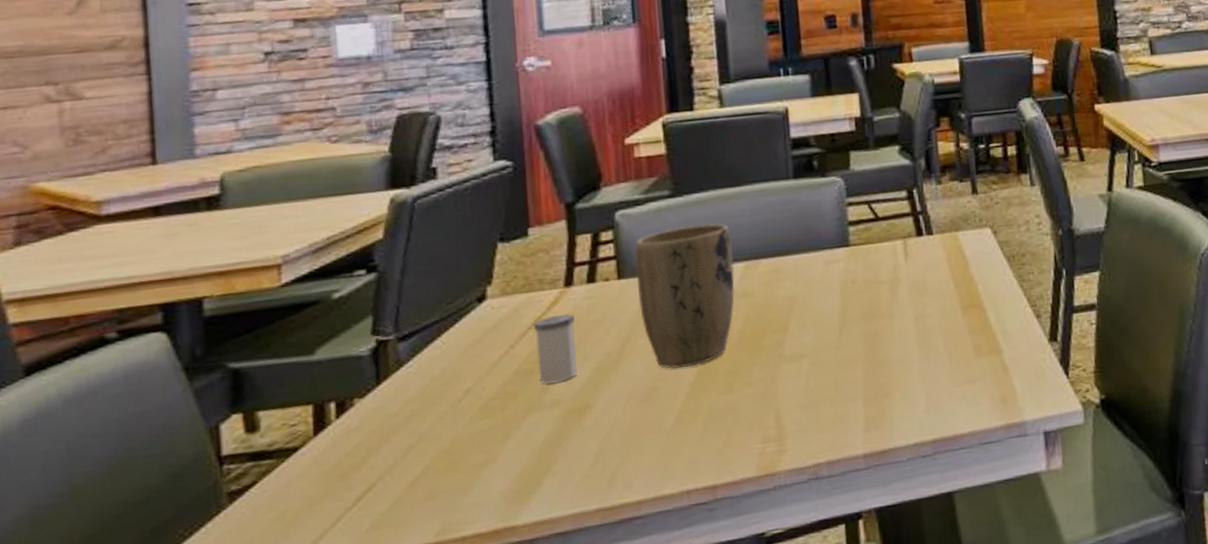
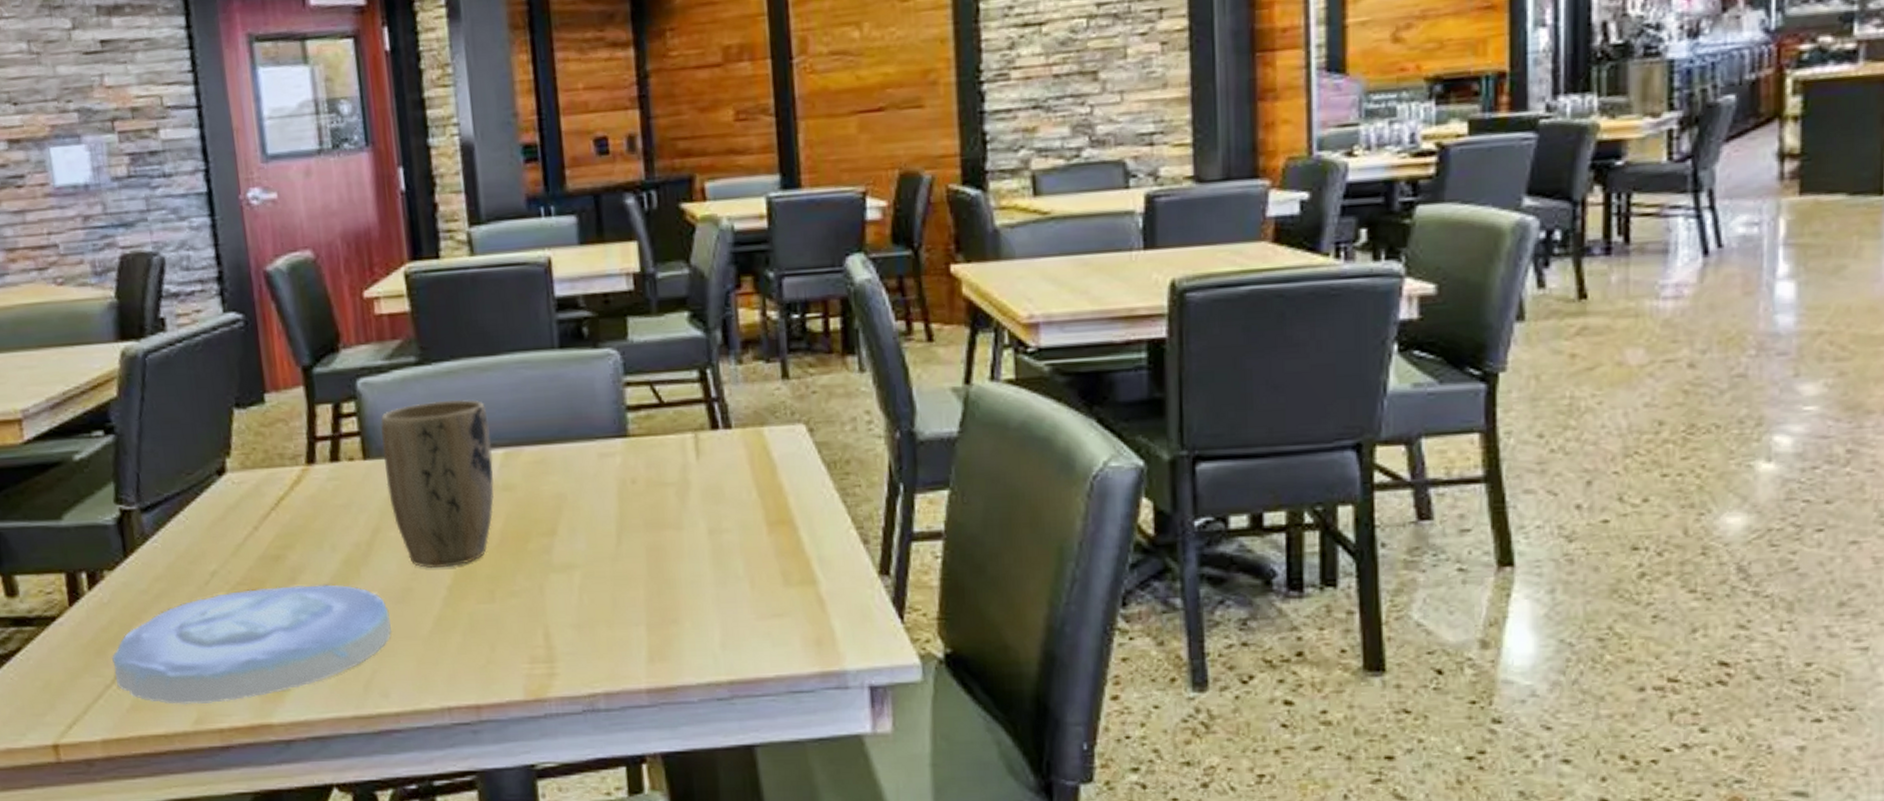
plate: none [354,391,638,519] -> present [111,584,393,705]
salt shaker: present [533,313,577,384] -> none [276,495,325,574]

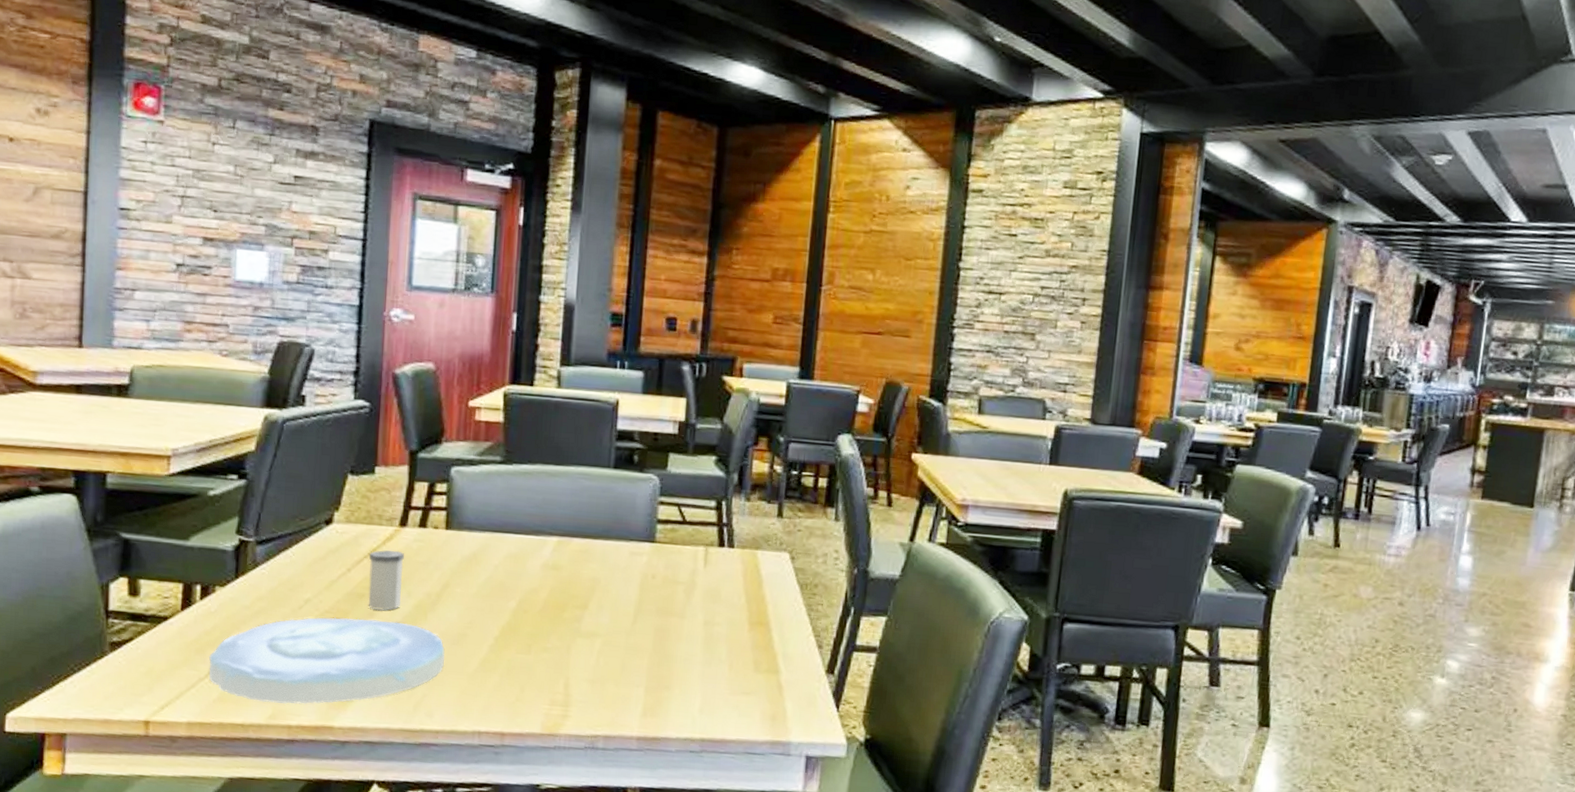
salt shaker: none [276,495,325,574] -> present [368,550,404,611]
plant pot: present [380,399,494,568] -> none [460,493,550,622]

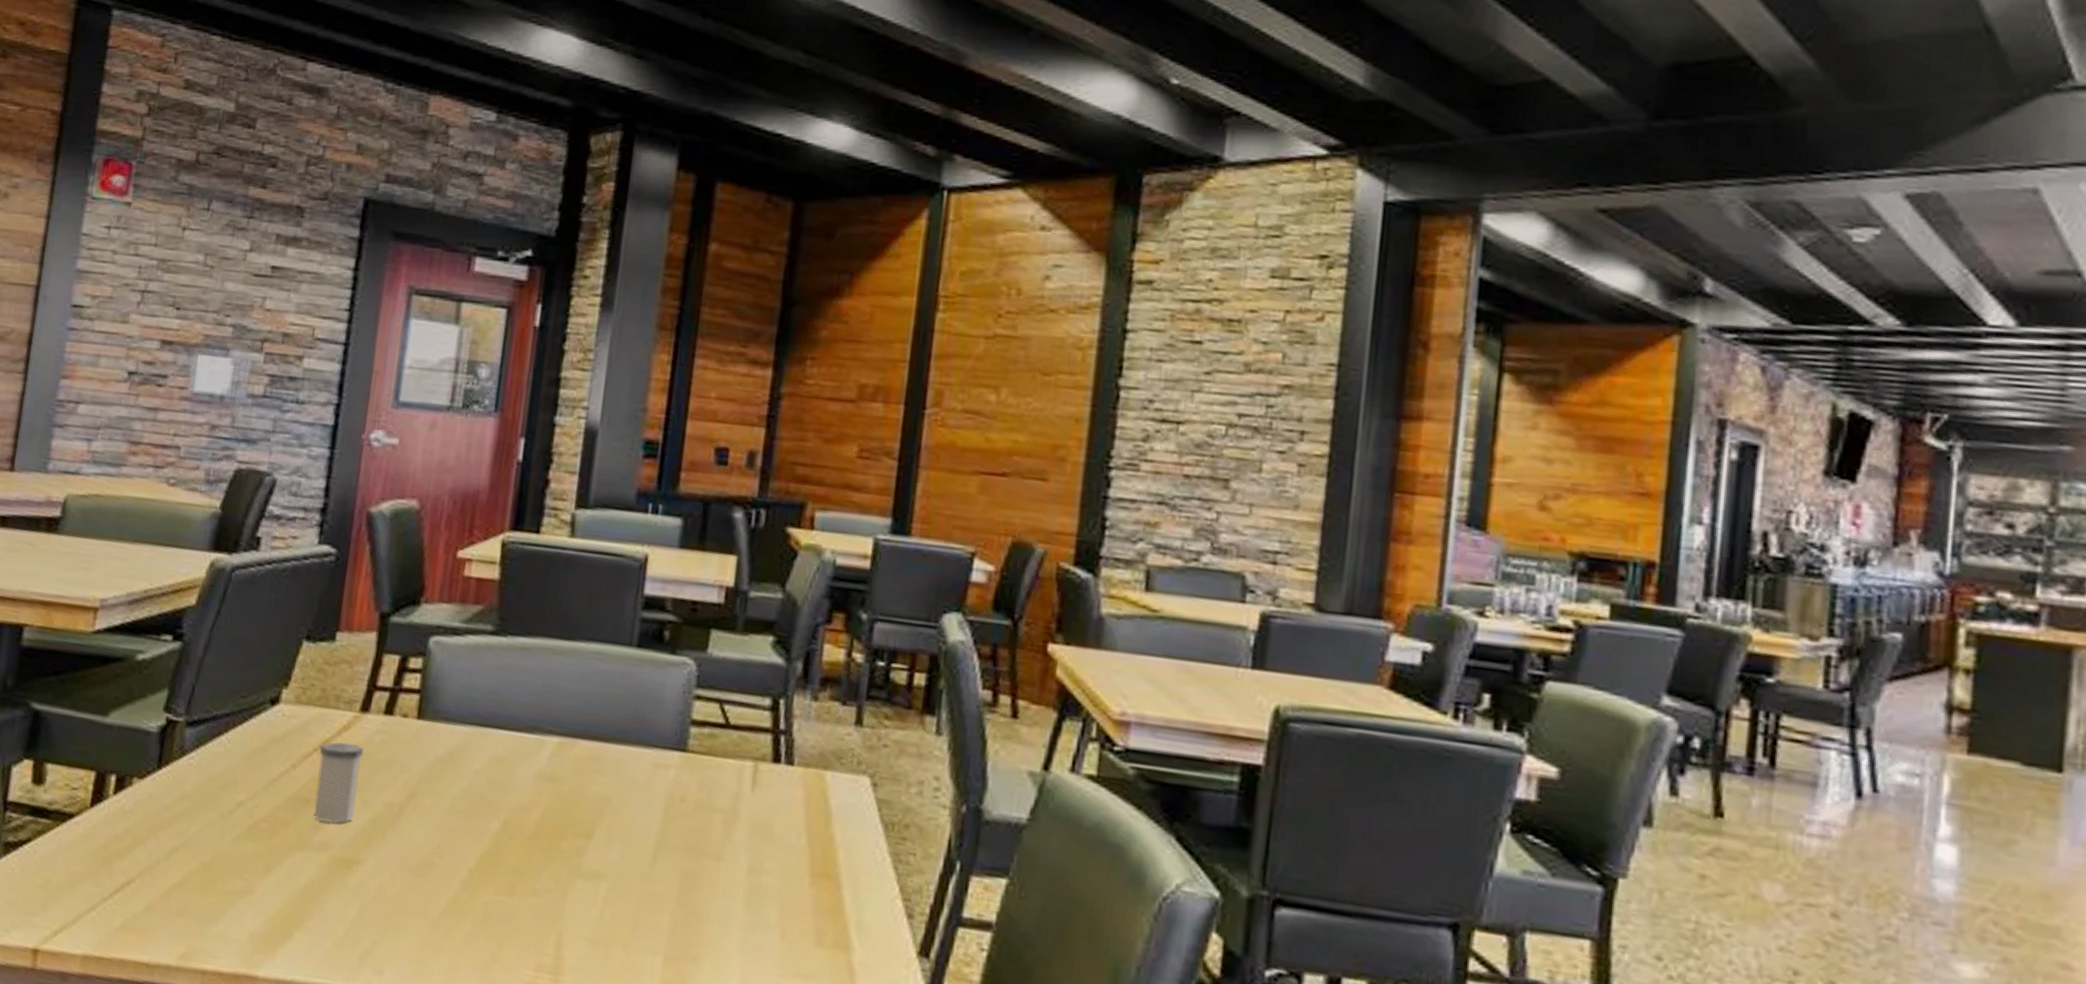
plate: present [208,617,445,704] -> none [114,827,405,944]

